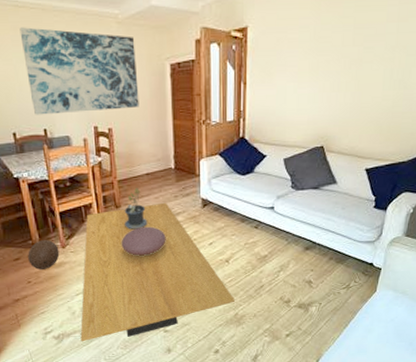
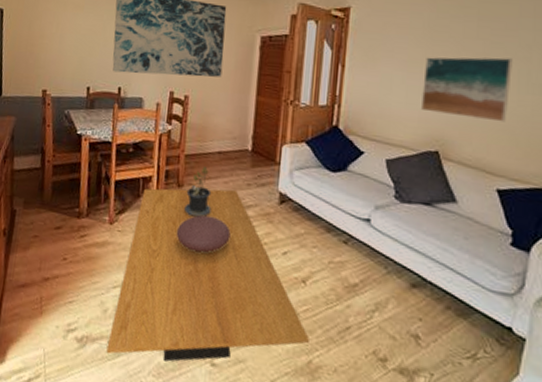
ball: present [28,240,60,270] -> none [70,210,106,247]
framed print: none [310,60,380,116] -> present [422,57,513,123]

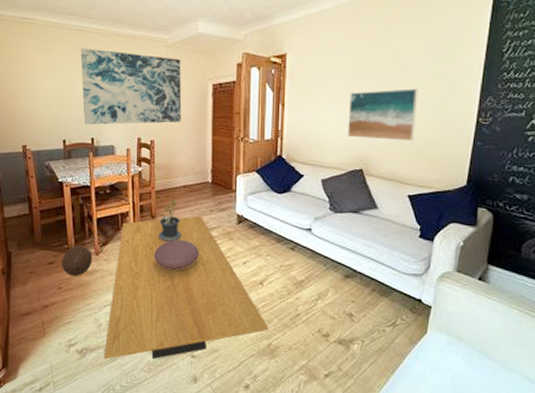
ball: none [70,210,106,247] -> present [62,245,93,276]

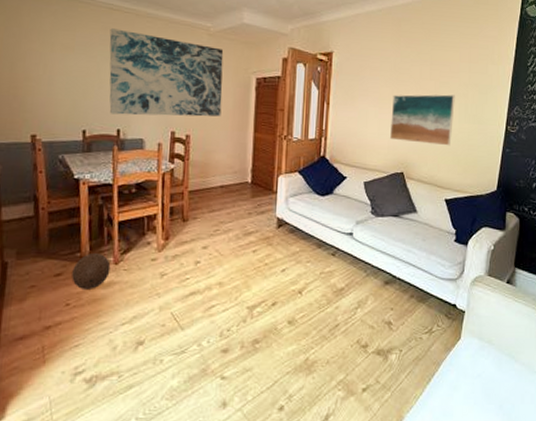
coffee table: present [104,216,268,360] -> none [117,219,306,388]
decorative bowl: present [153,239,199,270] -> none [183,245,235,280]
potted plant: present [159,200,182,242] -> none [190,201,216,248]

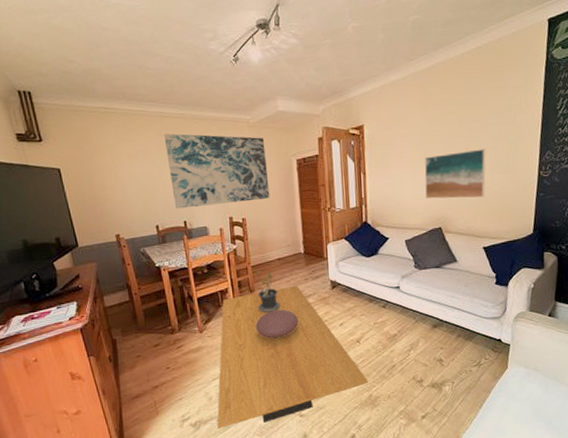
ball: present [72,253,111,289] -> none [167,325,197,355]
coffee table: none [117,219,306,388] -> present [217,285,368,429]
decorative bowl: none [183,245,235,280] -> present [255,309,299,339]
potted plant: none [190,201,216,248] -> present [258,272,281,313]

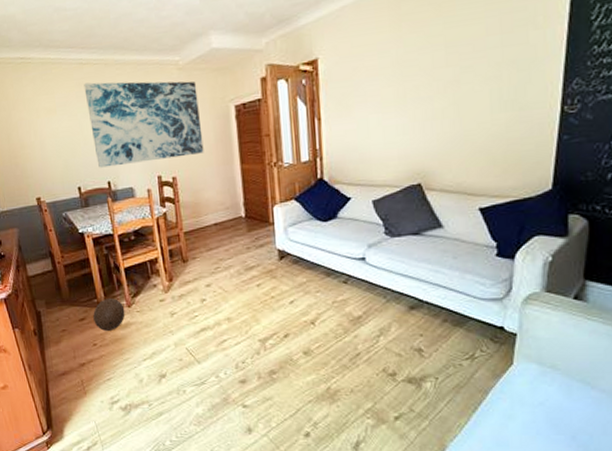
ball: none [167,325,197,355] -> present [93,298,125,331]
coffee table: present [217,285,368,429] -> none [149,255,325,415]
decorative bowl: present [255,309,299,339] -> none [189,282,240,316]
potted plant: present [258,272,281,313] -> none [192,240,218,286]
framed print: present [424,149,486,199] -> none [398,80,484,148]

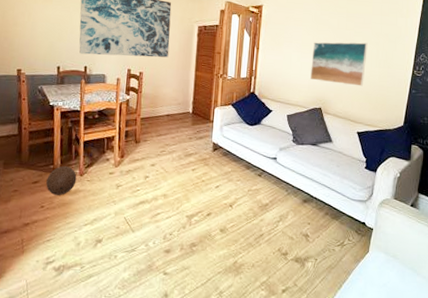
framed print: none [398,80,484,148] -> present [310,42,368,87]

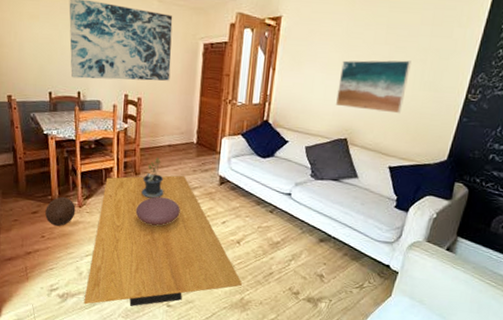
coffee table: none [80,142,235,277] -> present [84,175,242,307]
decorative bowl: none [135,163,177,192] -> present [135,196,180,226]
potted plant: none [141,127,162,165] -> present [141,158,164,199]

